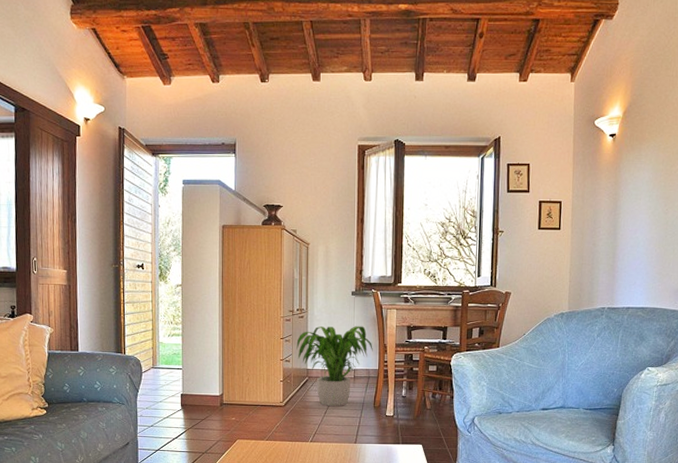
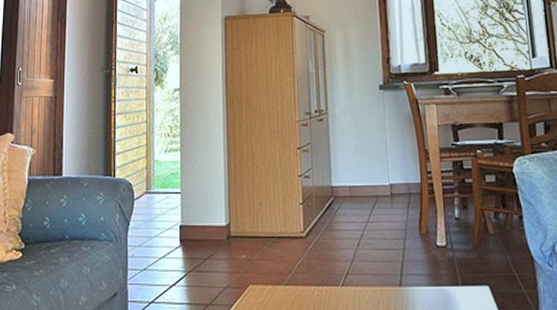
potted plant: present [296,326,373,407] -> none [316,127,412,236]

